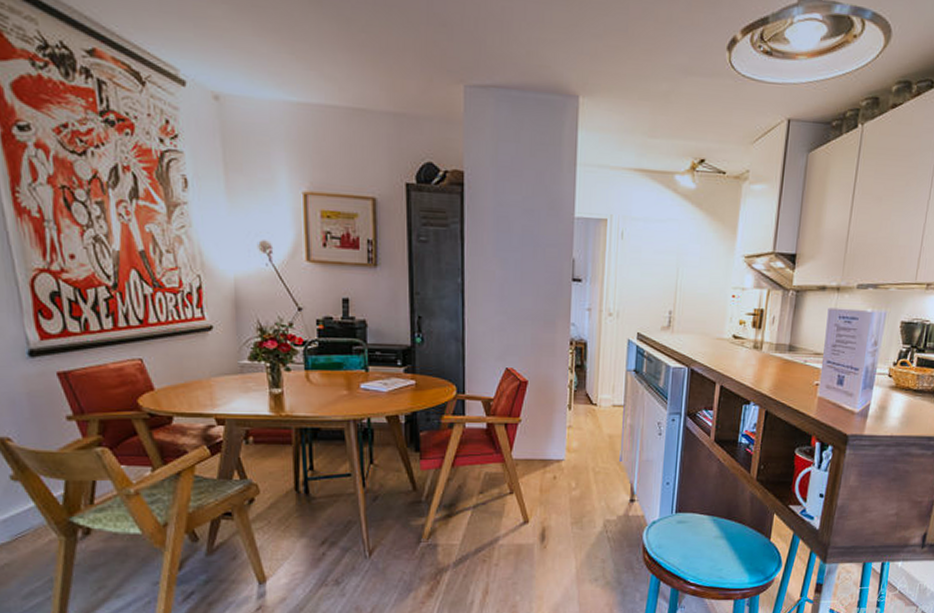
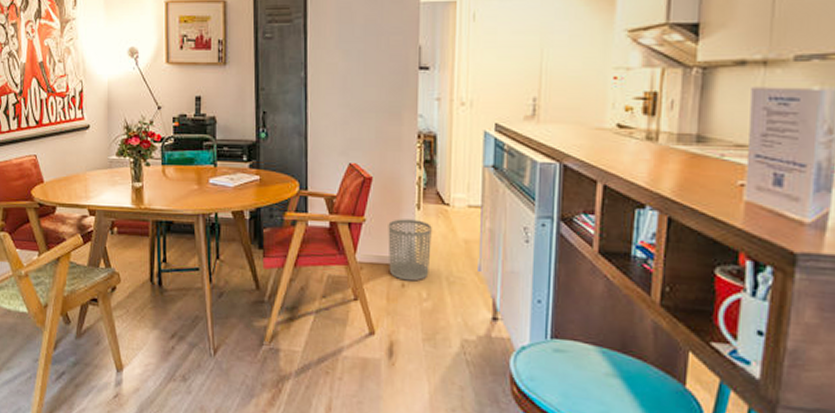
waste bin: none [541,418,581,473] -> present [388,219,432,281]

